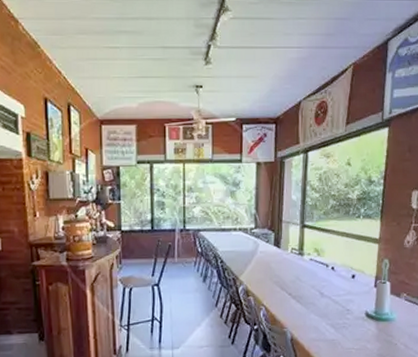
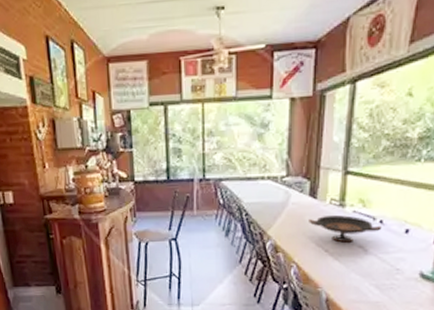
decorative bowl: none [274,263,333,287] -> present [309,215,382,243]

